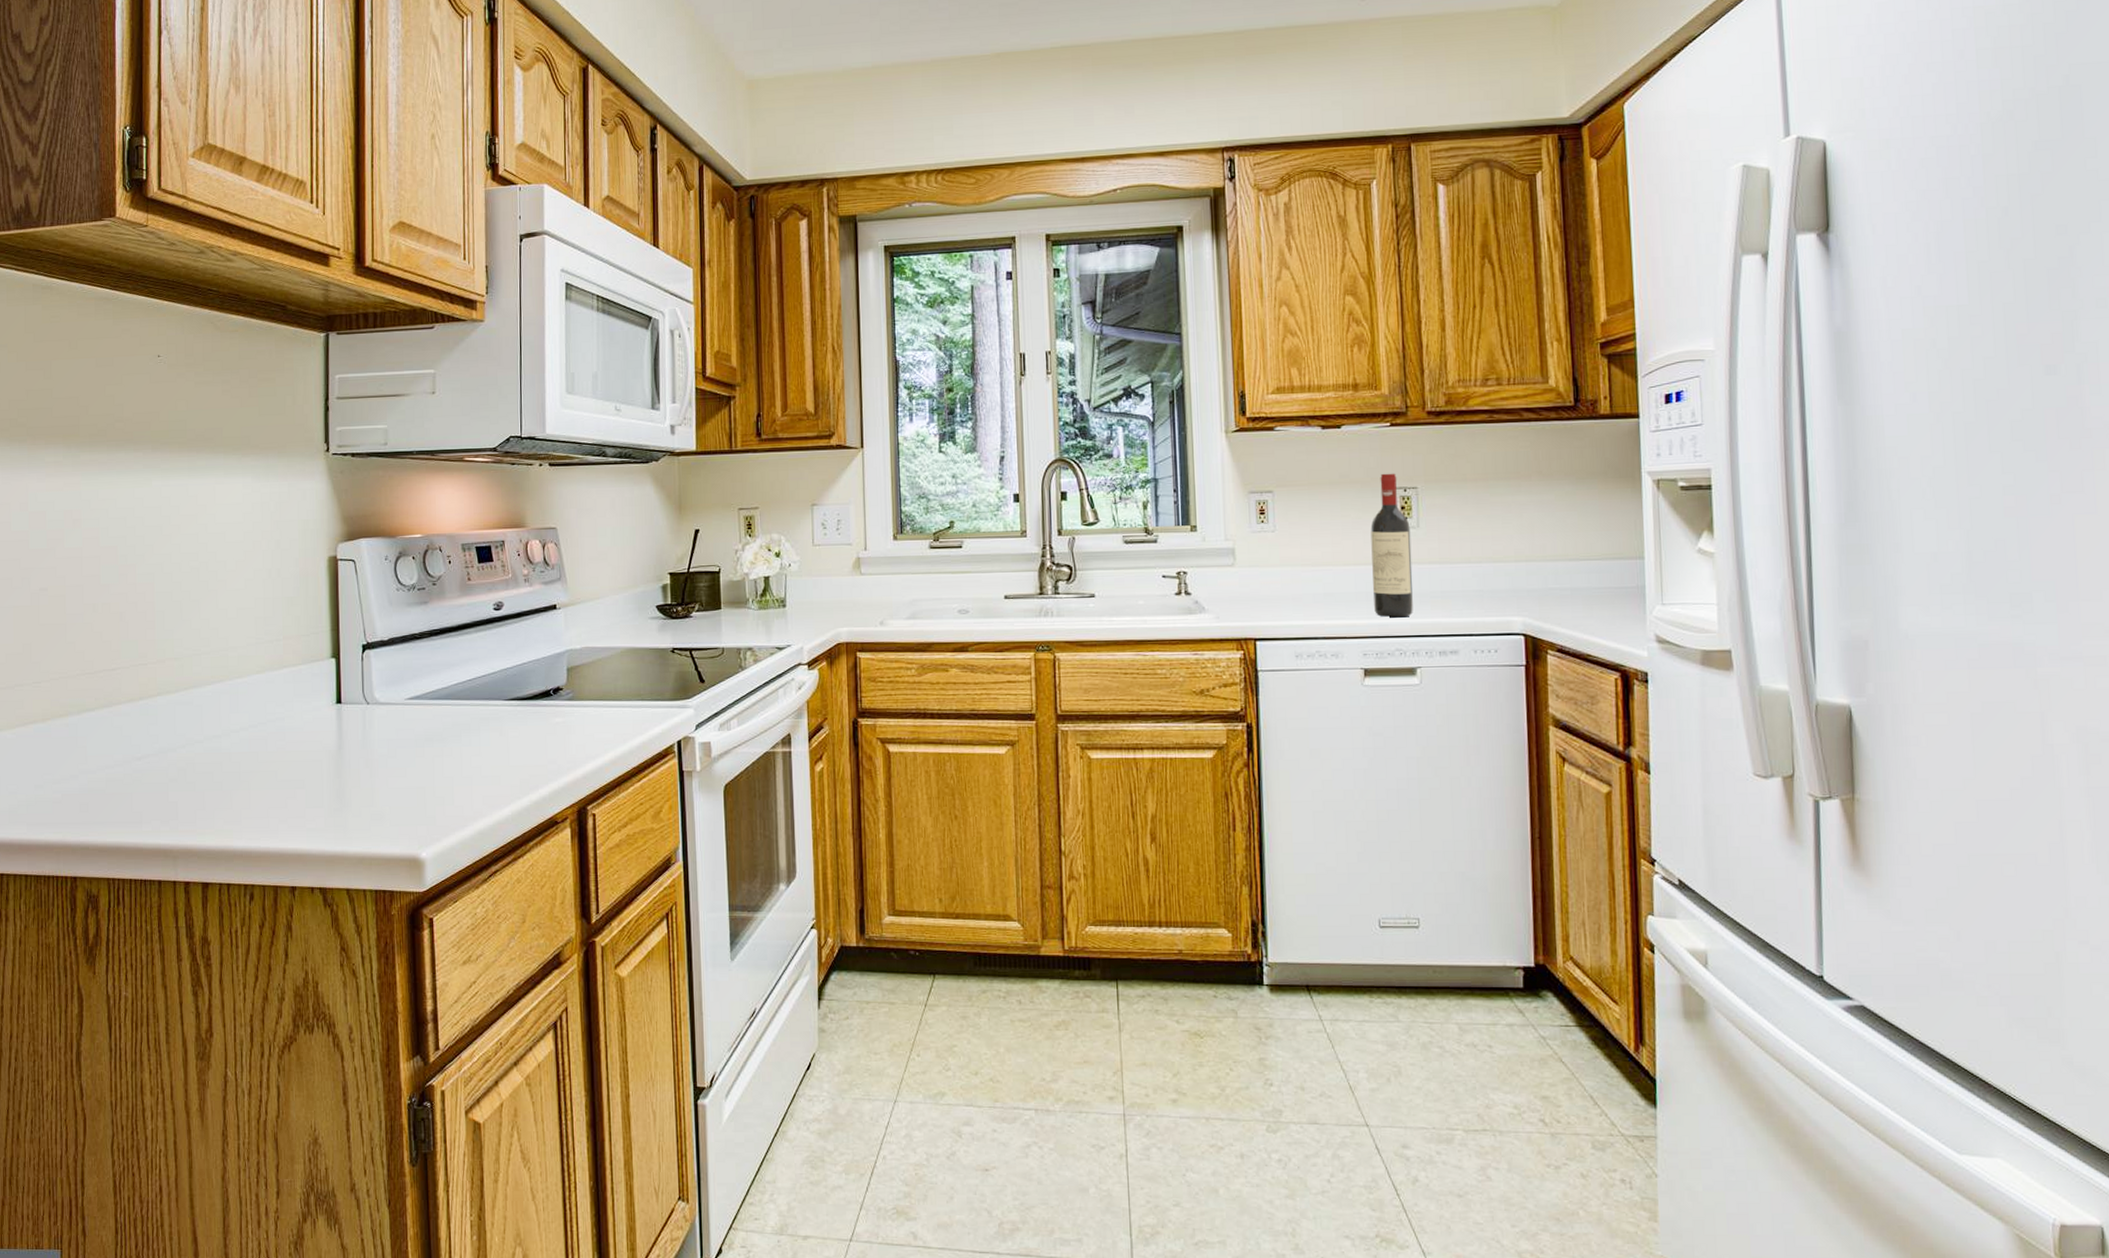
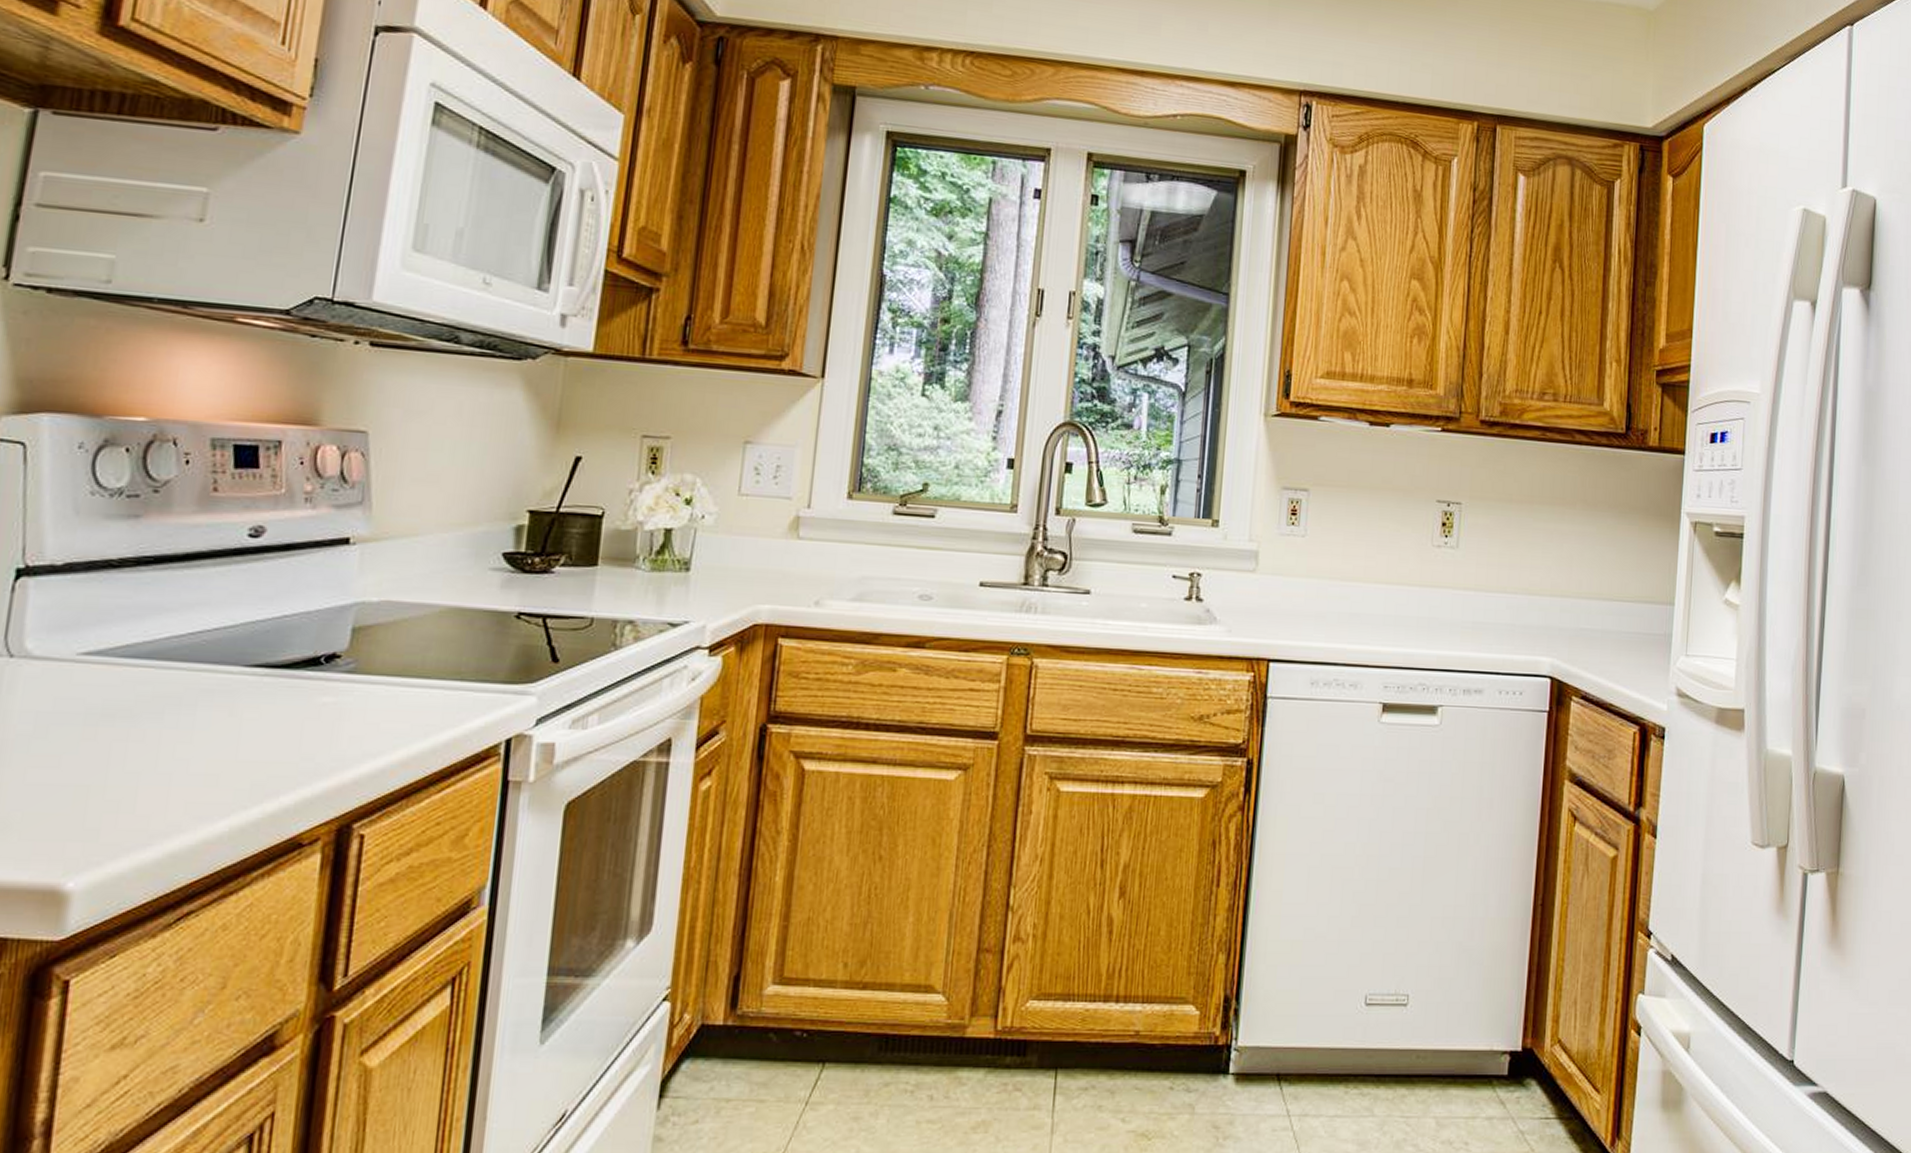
wine bottle: present [1370,473,1414,617] -> none [1400,483,1450,647]

